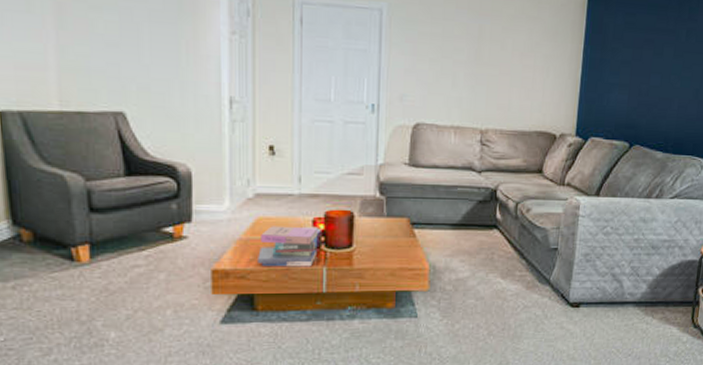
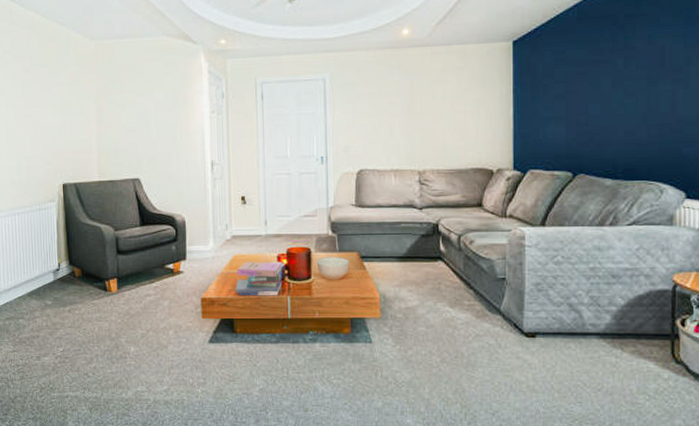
bowl: none [359,223,398,249] -> present [316,257,350,280]

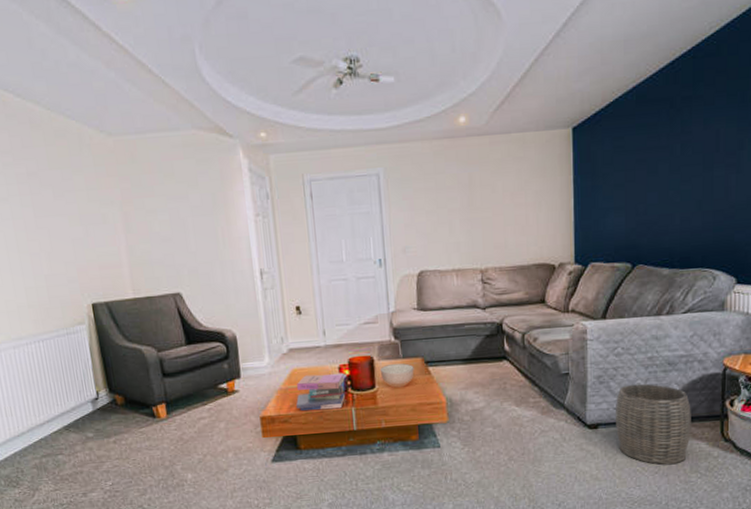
woven basket: none [555,295,638,383] -> present [616,383,691,465]

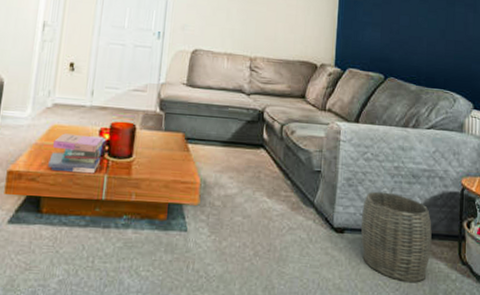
bowl: present [379,363,414,388] -> none [140,135,174,161]

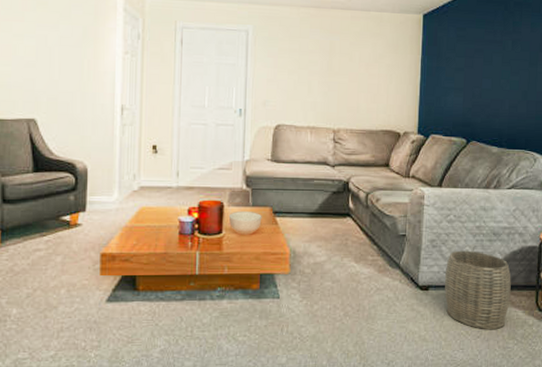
books: present [48,133,104,174] -> none [140,215,192,251]
bowl: none [140,135,174,161] -> present [228,211,262,235]

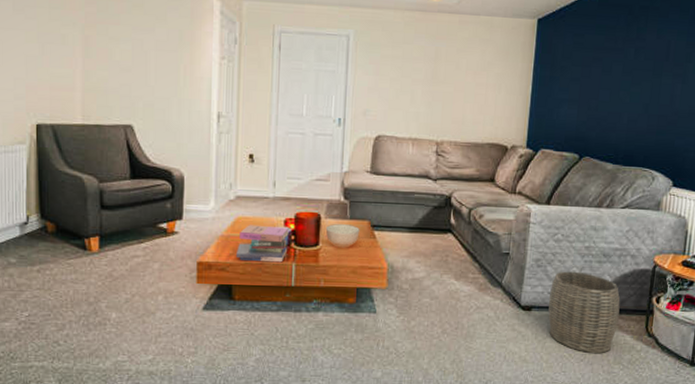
books: none [140,215,192,251] -> present [236,225,289,263]

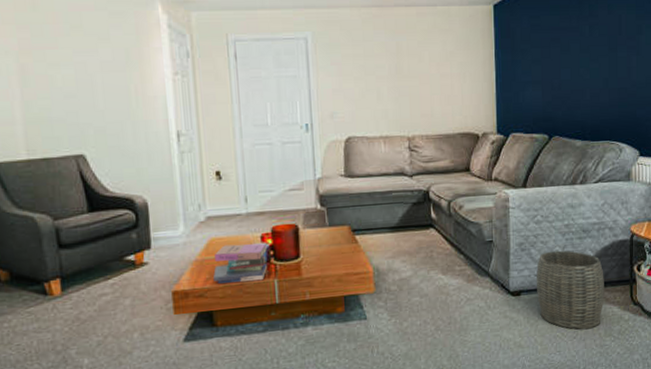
bowl: present [325,224,360,248] -> none [305,232,341,258]

